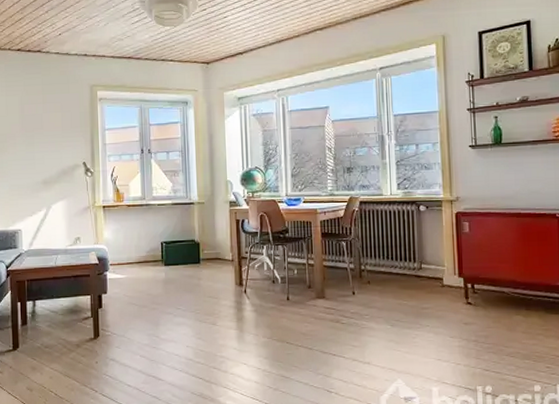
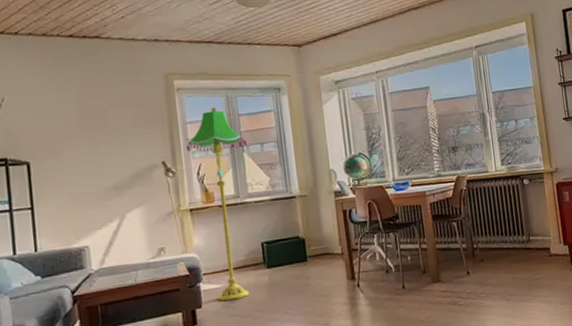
floor lamp: none [104,116,155,291] -> present [186,107,249,301]

